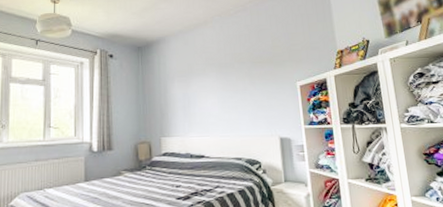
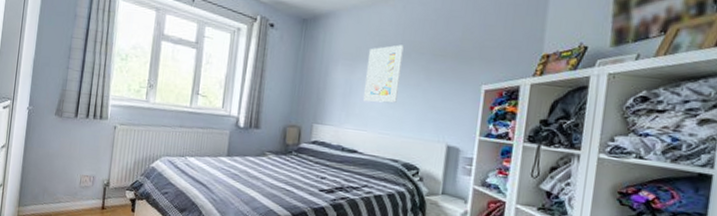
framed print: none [199,58,230,111] -> present [363,45,404,103]

